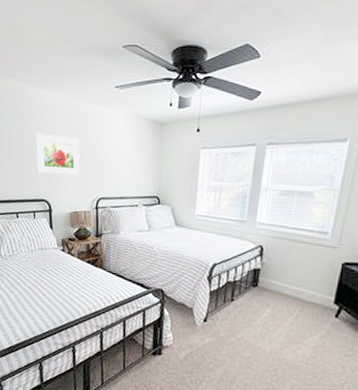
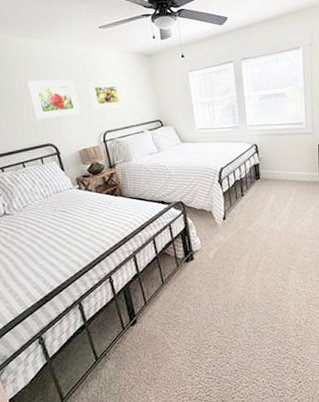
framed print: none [93,143,124,175] -> present [88,81,123,109]

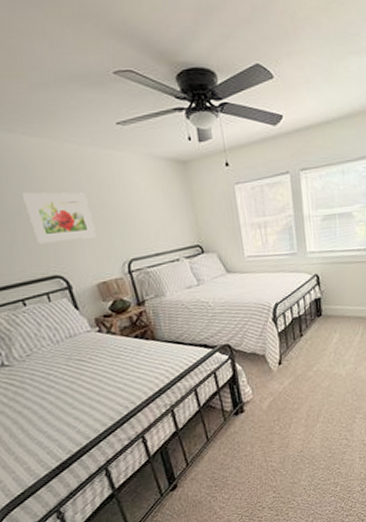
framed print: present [88,81,123,109] -> none [105,195,152,231]

